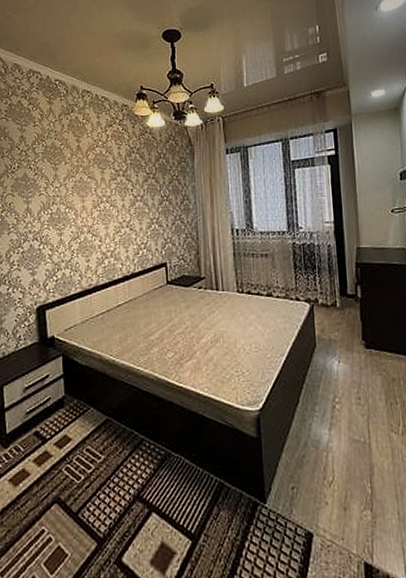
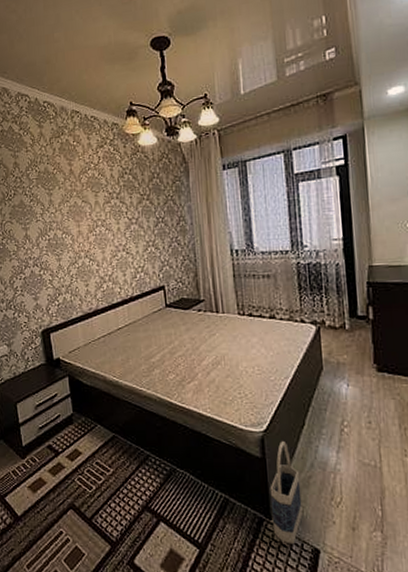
bag: none [264,420,297,530] -> present [270,441,303,545]

